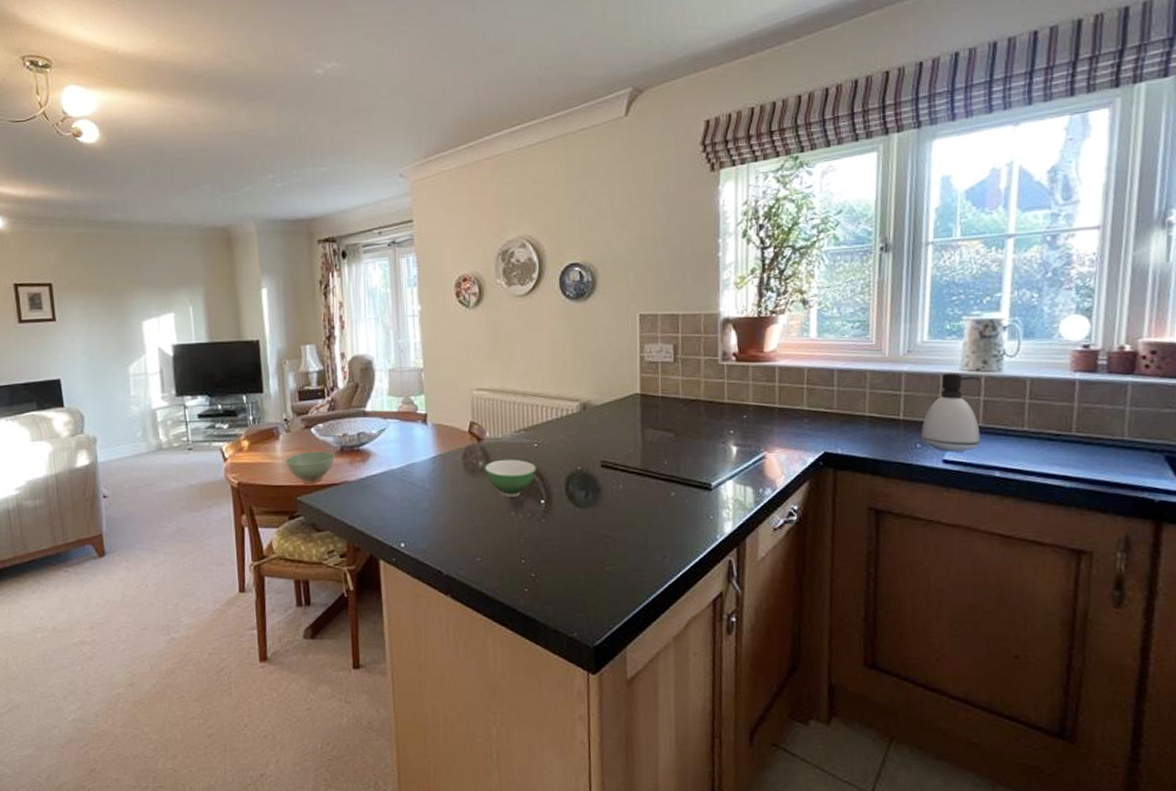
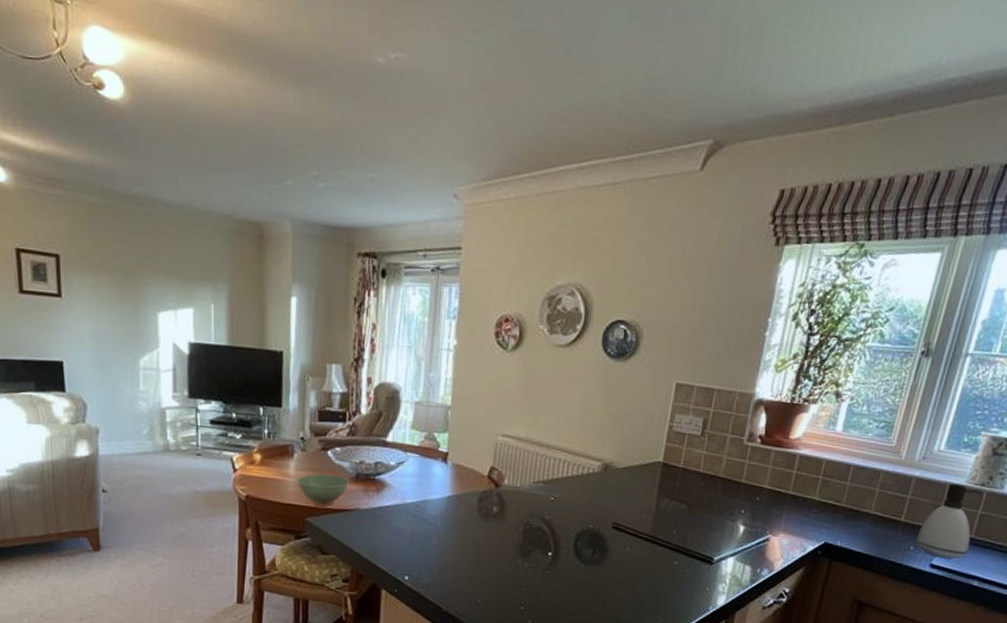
bowl: present [484,459,536,497] -> none [497,507,549,546]

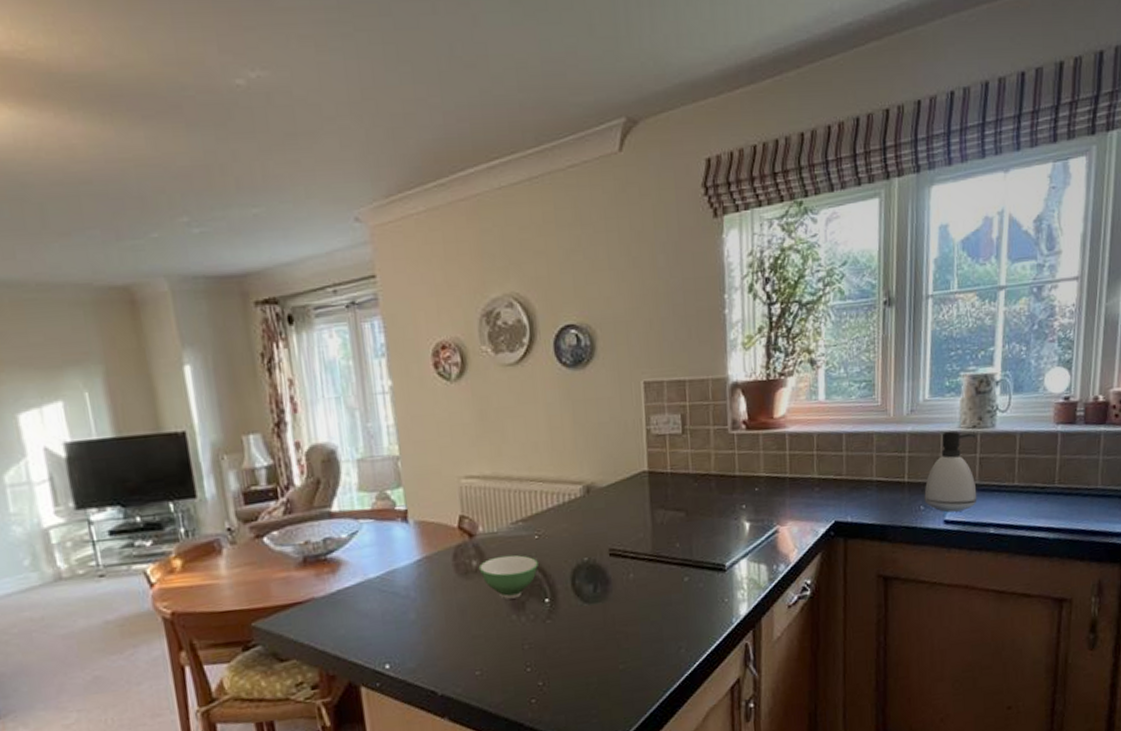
bowl: present [297,474,349,508] -> none [232,564,296,607]
bowl: none [497,507,549,546] -> present [478,554,538,600]

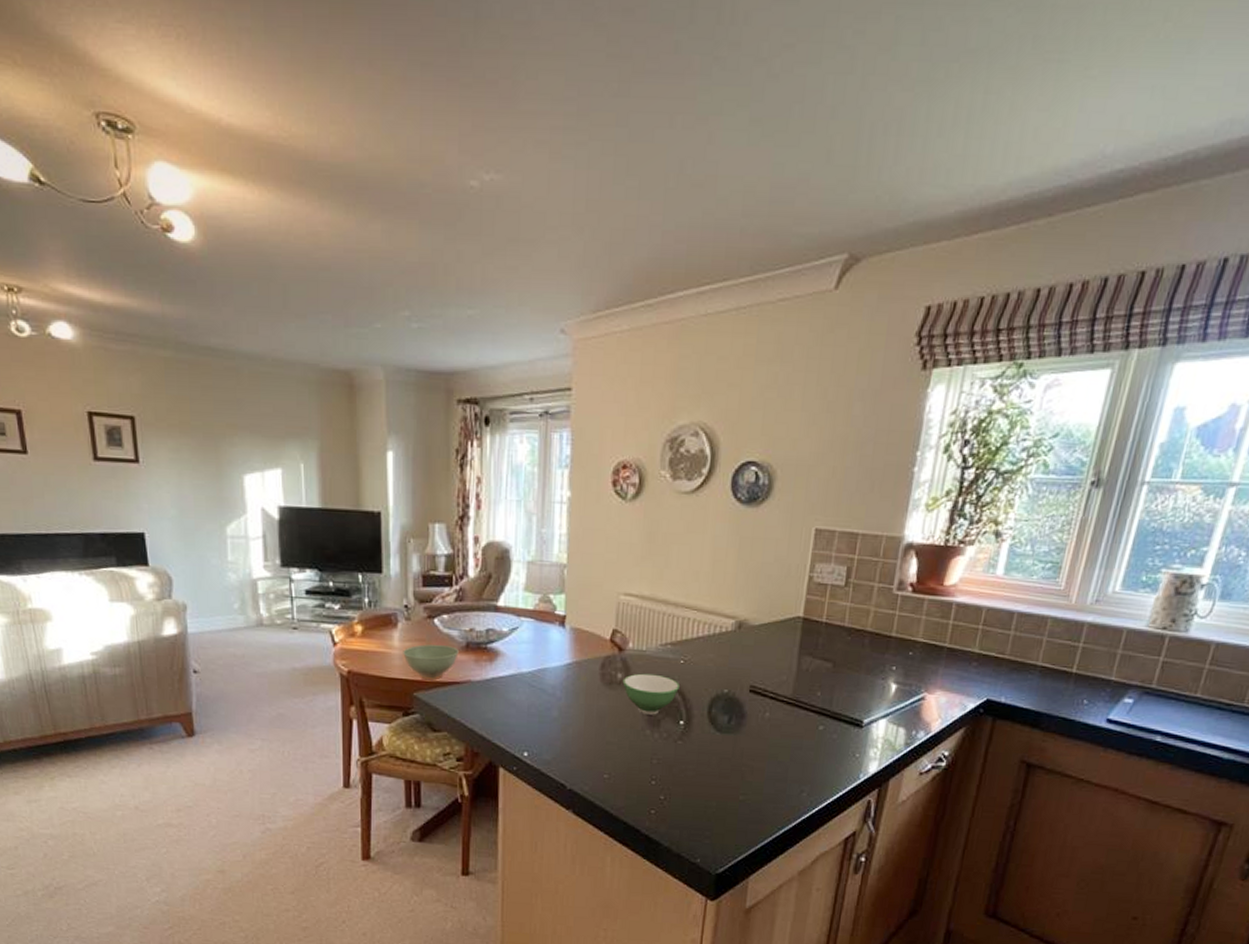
bowl: none [232,564,296,607] -> present [403,644,459,681]
soap dispenser: present [924,431,977,513] -> none [1089,628,1164,713]

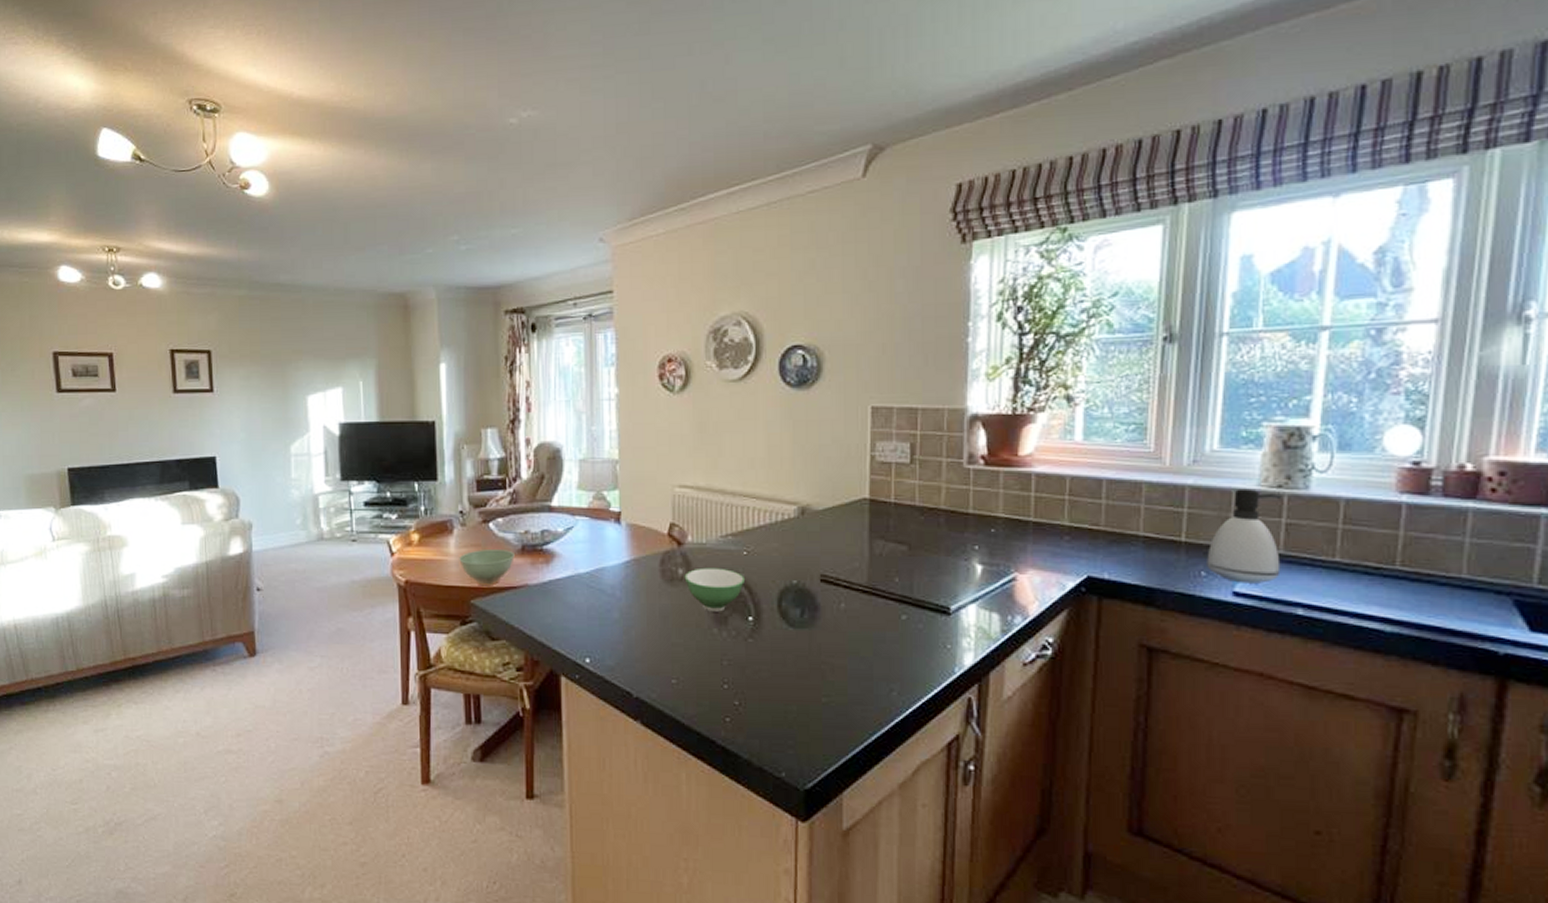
soap dispenser: none [1089,628,1164,713] -> present [1207,488,1282,584]

